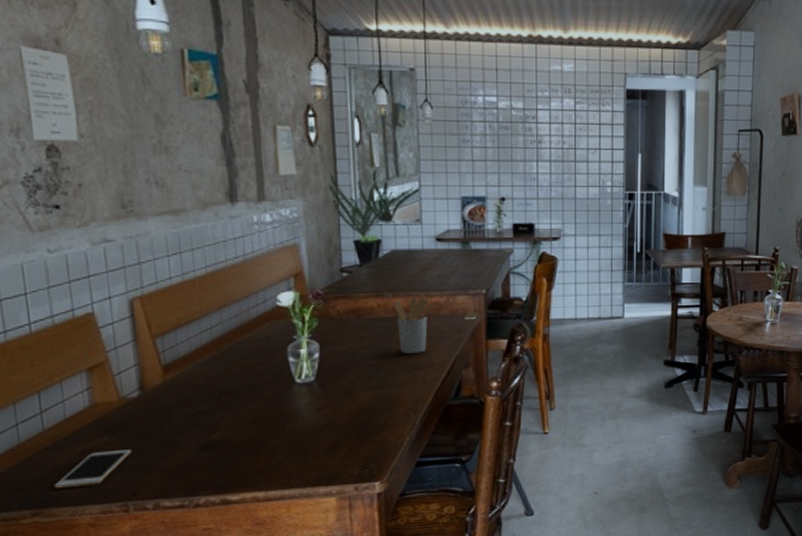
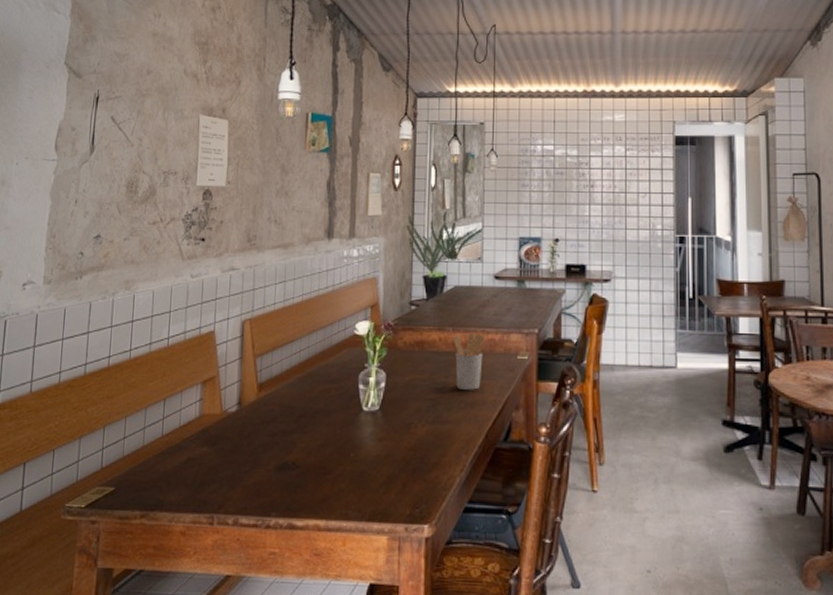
cell phone: present [53,449,131,489] -> none [161,461,223,494]

